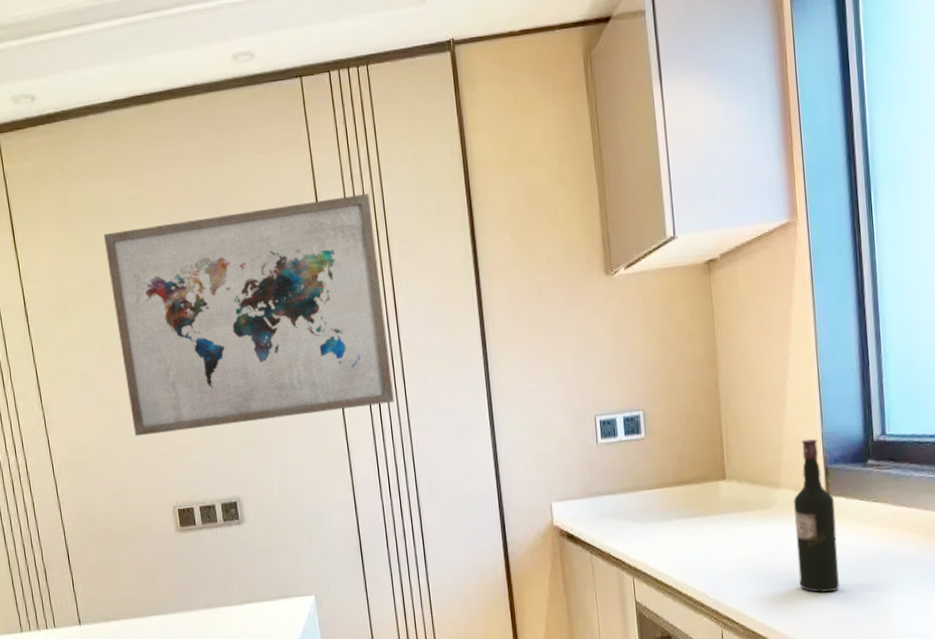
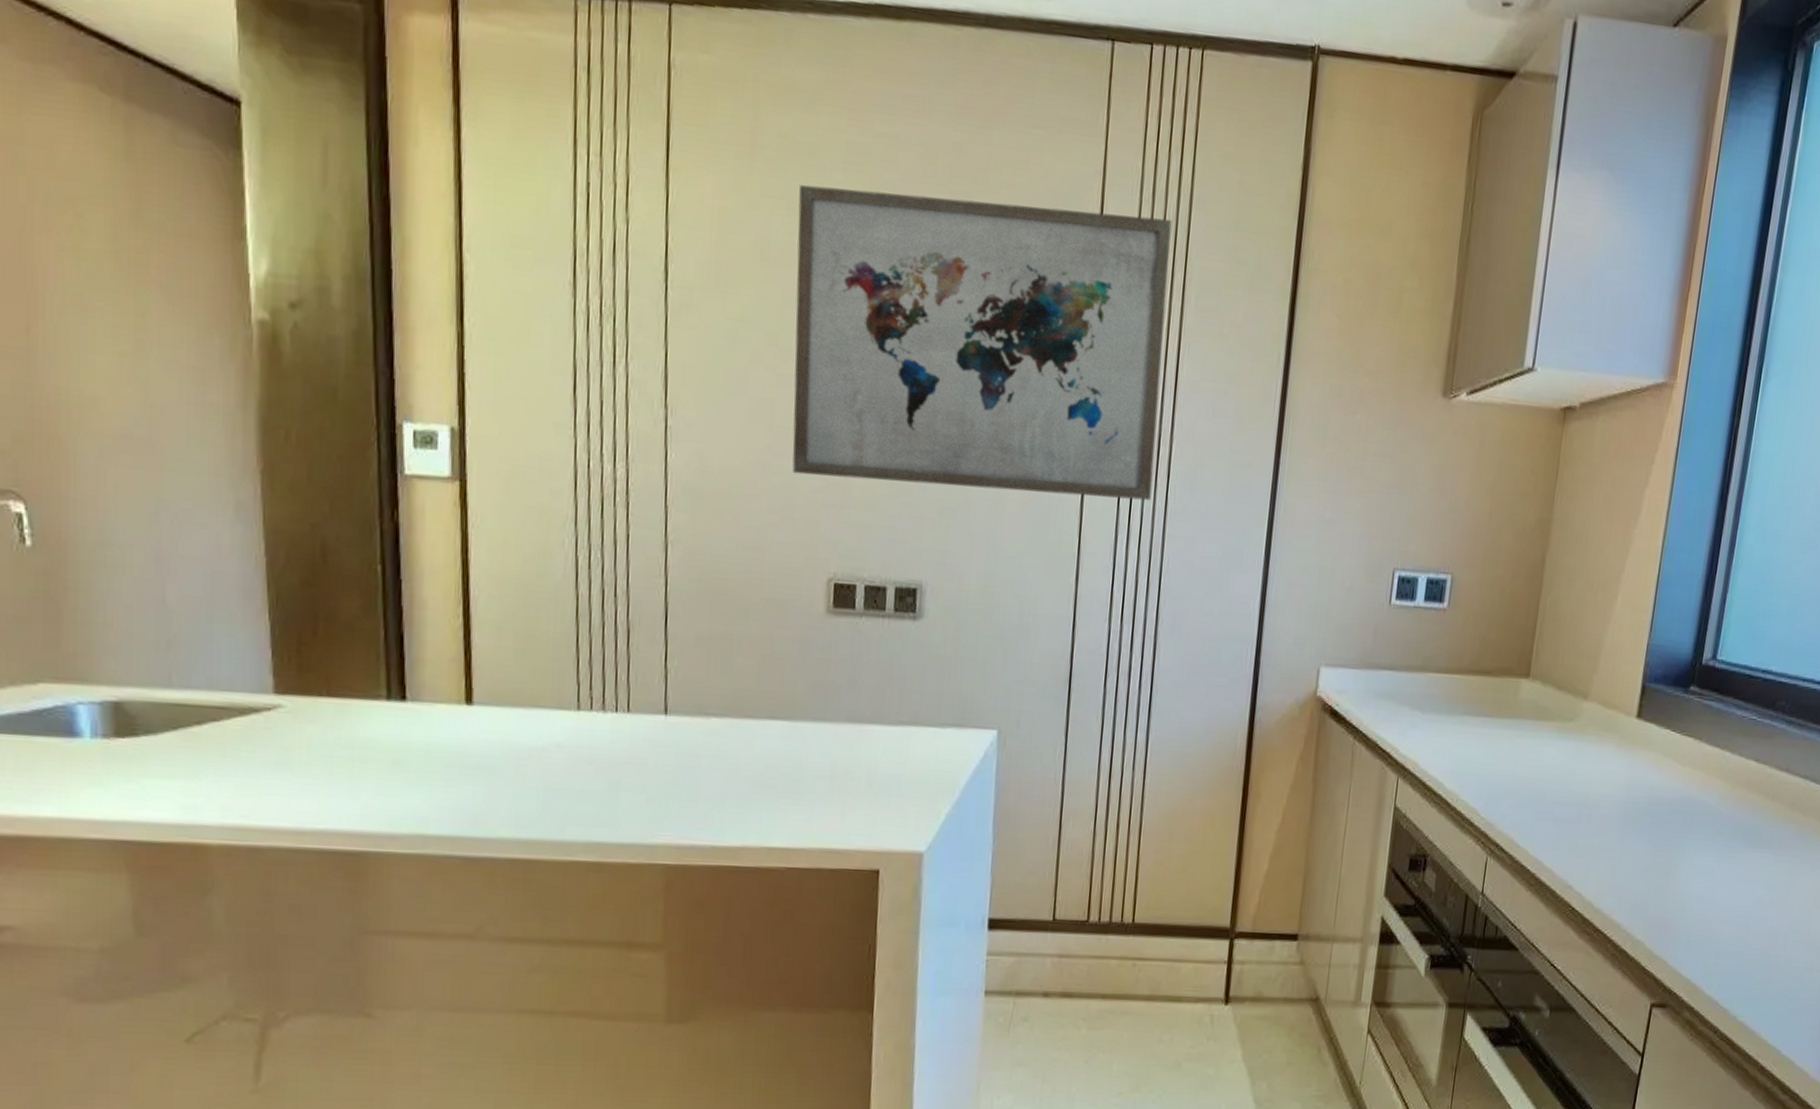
wine bottle: present [793,438,840,593] -> none [1585,647,1644,833]

